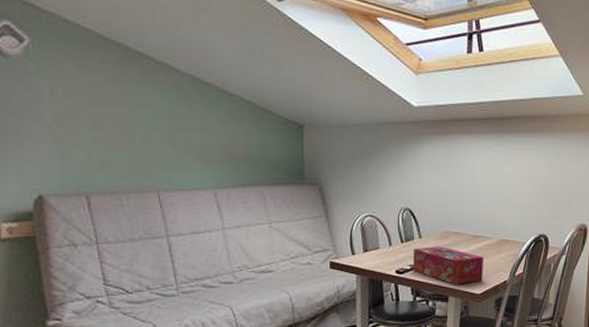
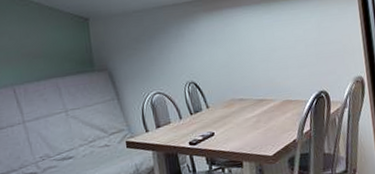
tissue box: present [413,246,484,285] -> none [203,113,273,150]

